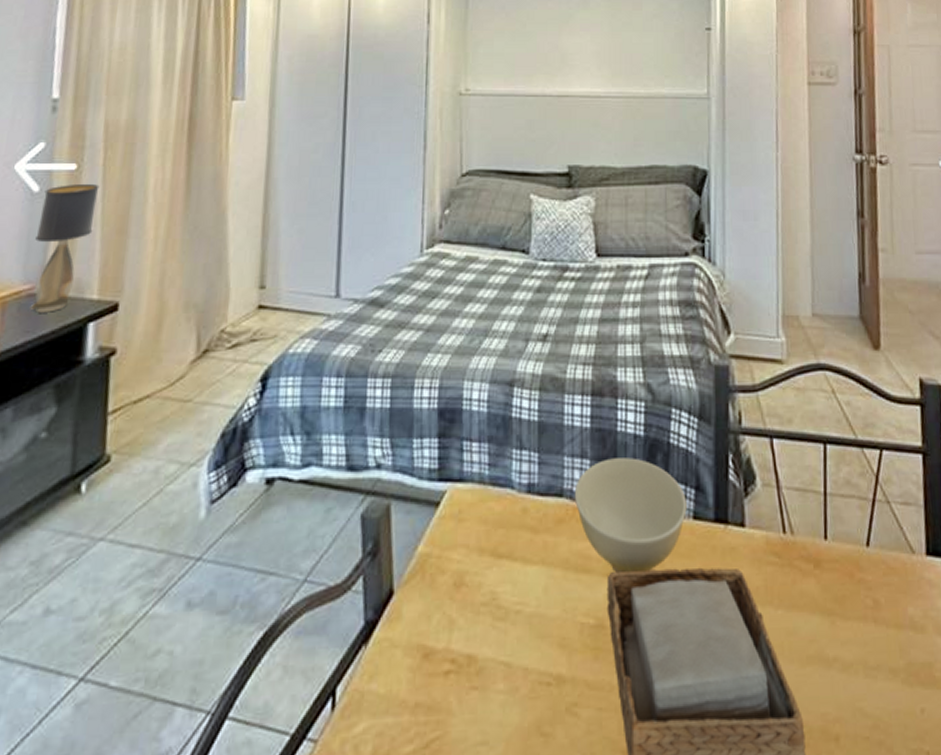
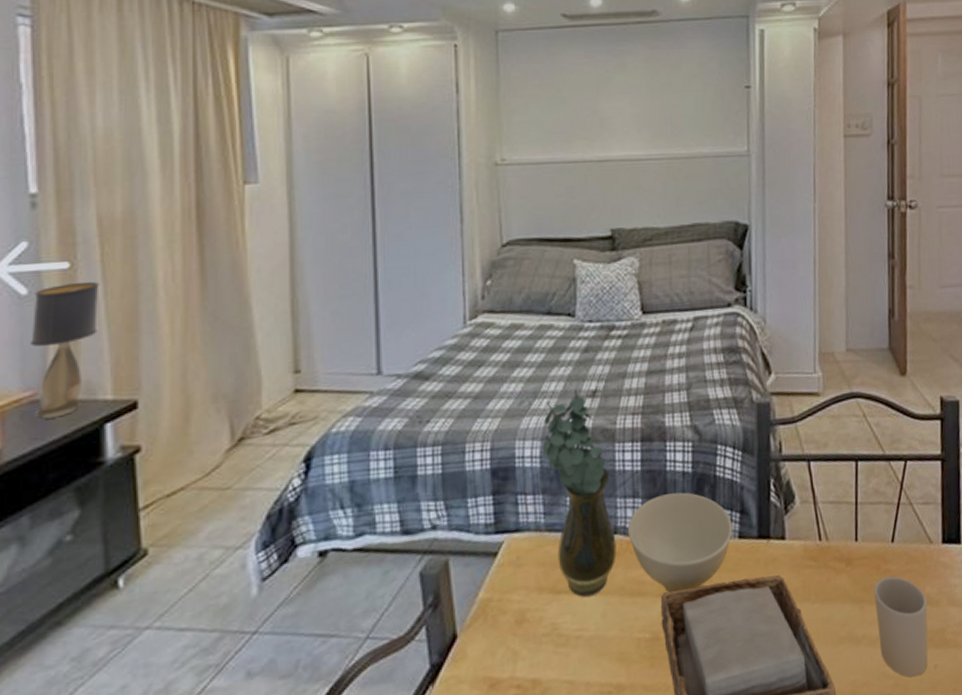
vase: none [490,331,562,567] -> present [542,389,617,598]
mug: none [847,587,913,720] -> present [874,576,928,677]

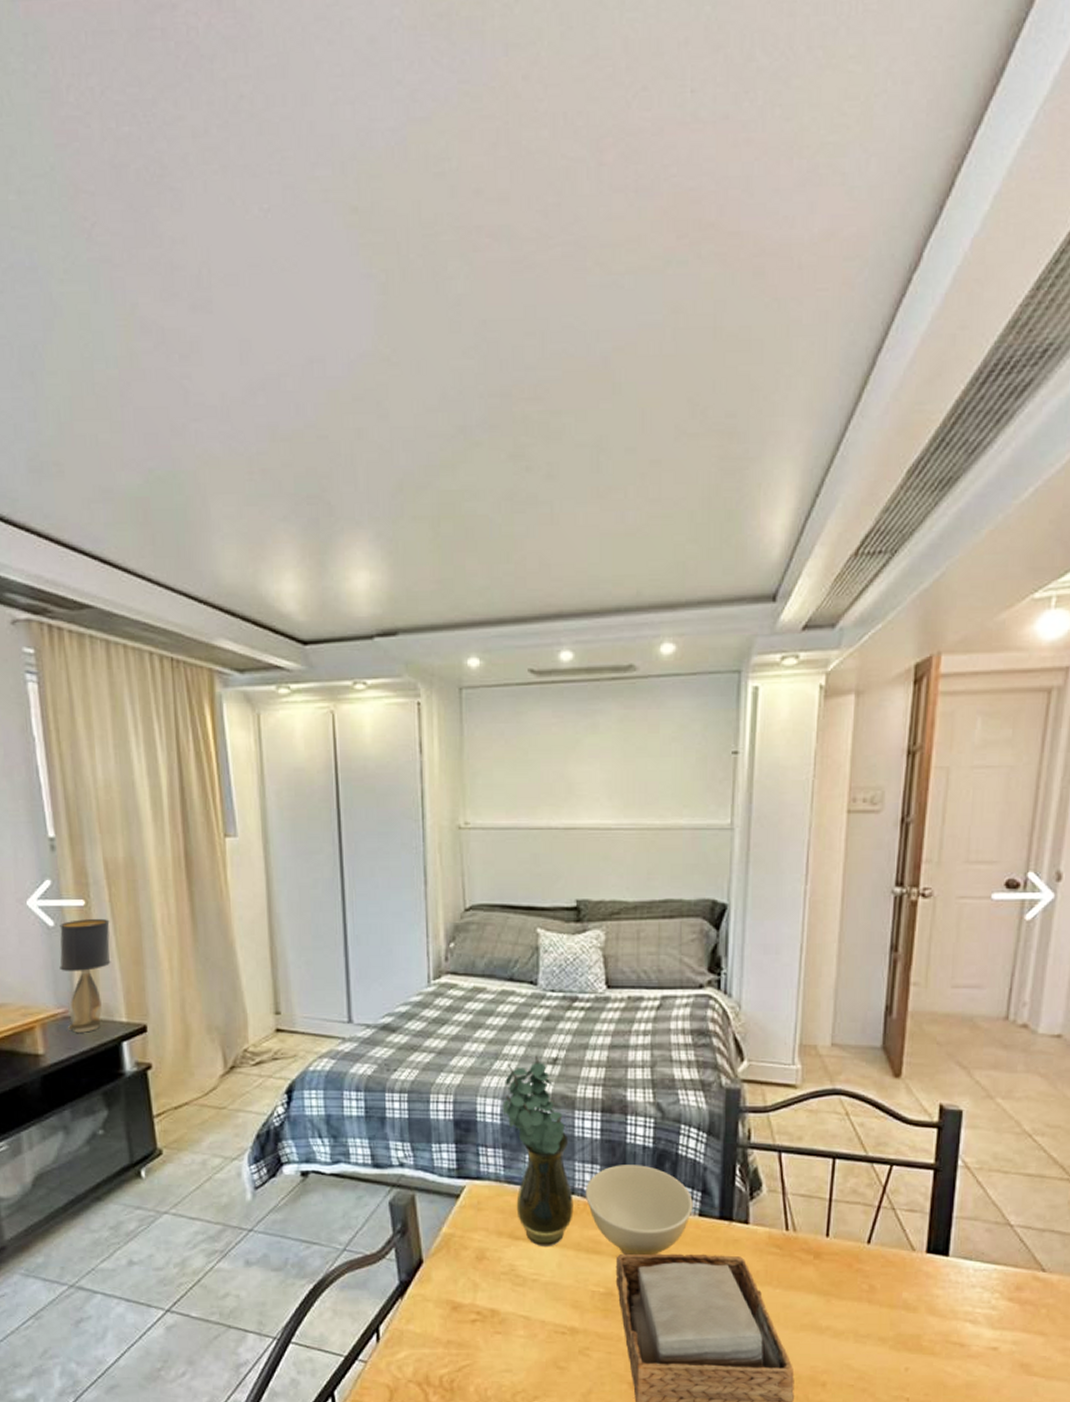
mug: present [874,576,928,677] -> none [843,1275,903,1375]

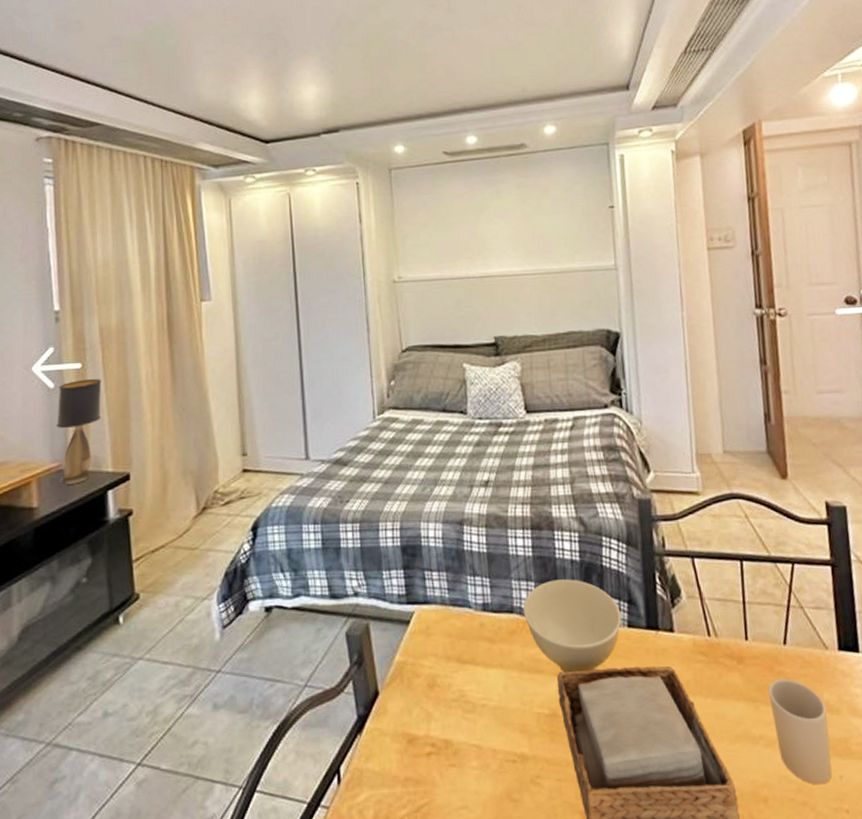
vase: present [502,1055,574,1247] -> none [443,479,514,670]
mug: none [843,1275,903,1375] -> present [768,678,832,785]

